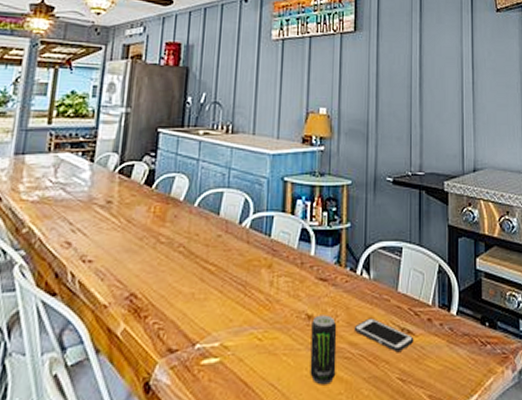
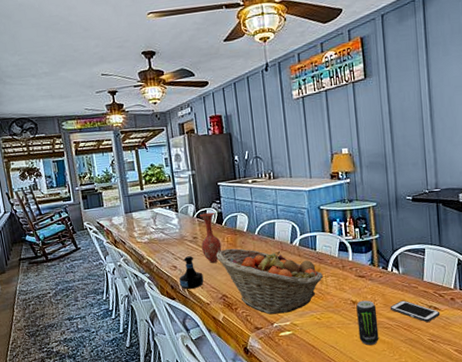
tequila bottle: none [70,229,109,280] -> present [179,256,204,289]
vase: none [115,168,146,242] -> present [200,212,222,263]
fruit basket: none [133,223,275,329] -> present [216,248,324,315]

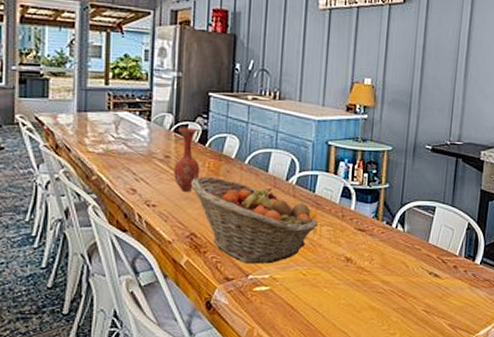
tequila bottle: present [179,256,204,289] -> none [137,179,170,221]
beverage can: present [356,300,379,346] -> none [347,258,372,312]
cell phone: present [390,300,441,322] -> none [387,263,440,290]

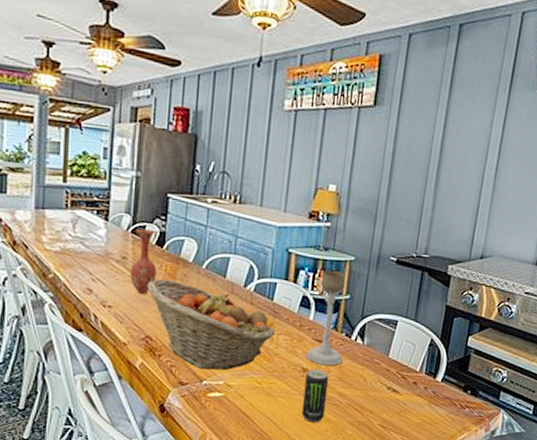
beverage can: none [347,258,372,312] -> present [301,369,329,423]
candle holder: none [349,160,385,254] -> present [306,270,346,366]

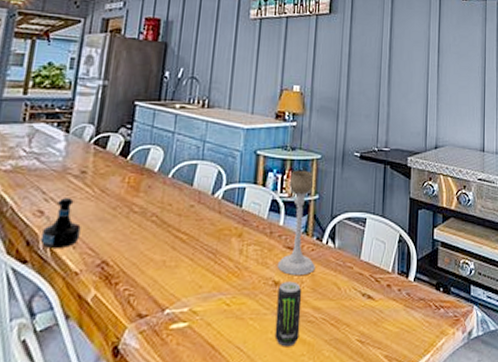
tequila bottle: none [93,279,126,322] -> present [41,198,81,248]
vase: present [130,228,157,294] -> none [88,139,121,211]
fruit basket: present [147,279,276,371] -> none [106,193,245,295]

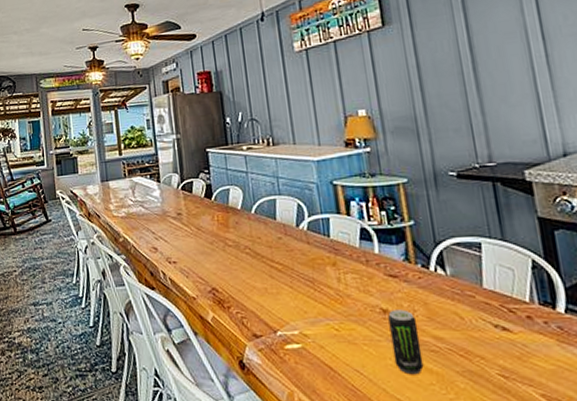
tequila bottle: present [41,198,81,248] -> none [160,236,190,277]
candle holder: present [277,170,315,276] -> none [376,196,427,304]

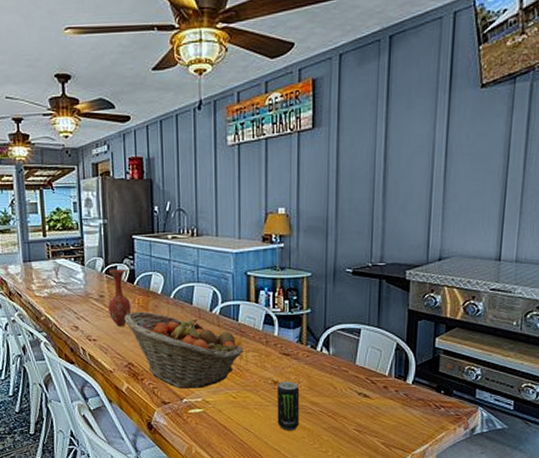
vase: none [185,184,211,246] -> present [108,269,131,326]
fruit basket: none [204,229,341,319] -> present [124,311,244,389]

